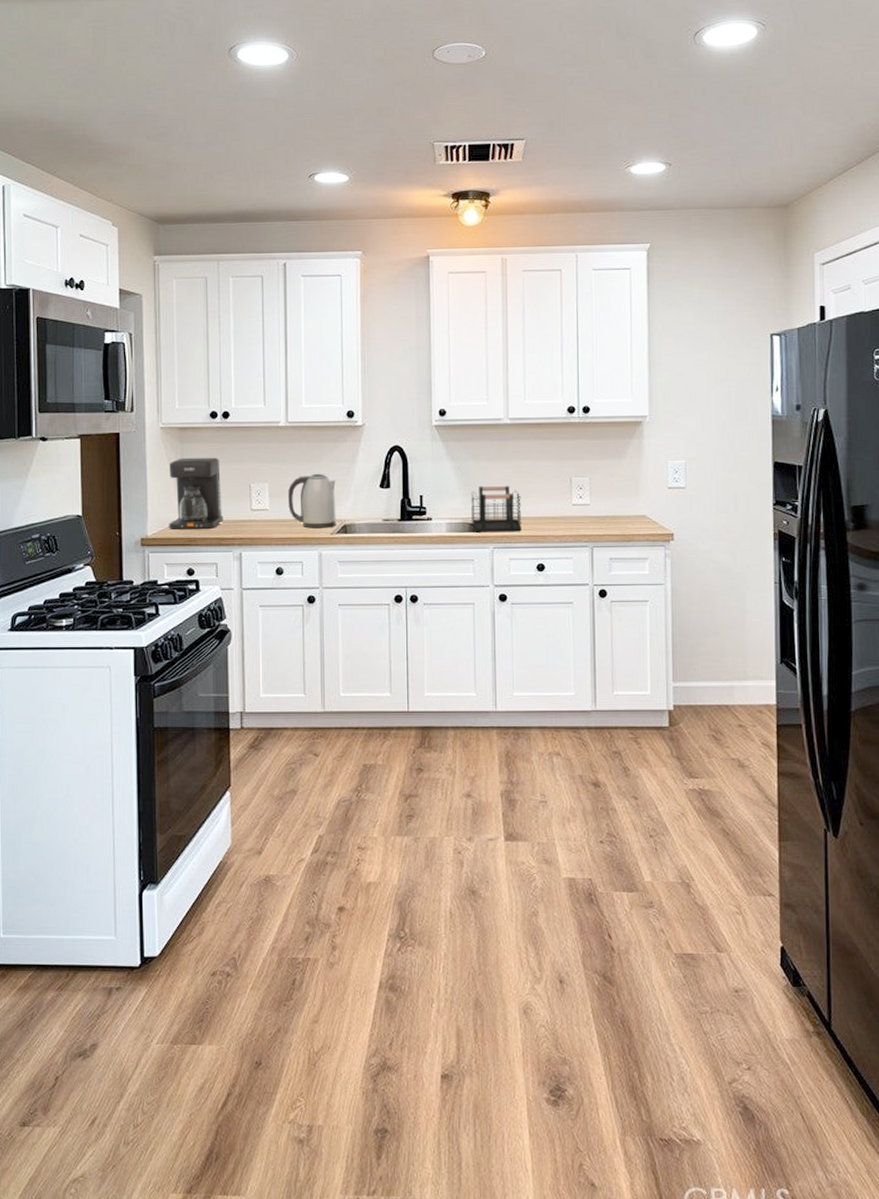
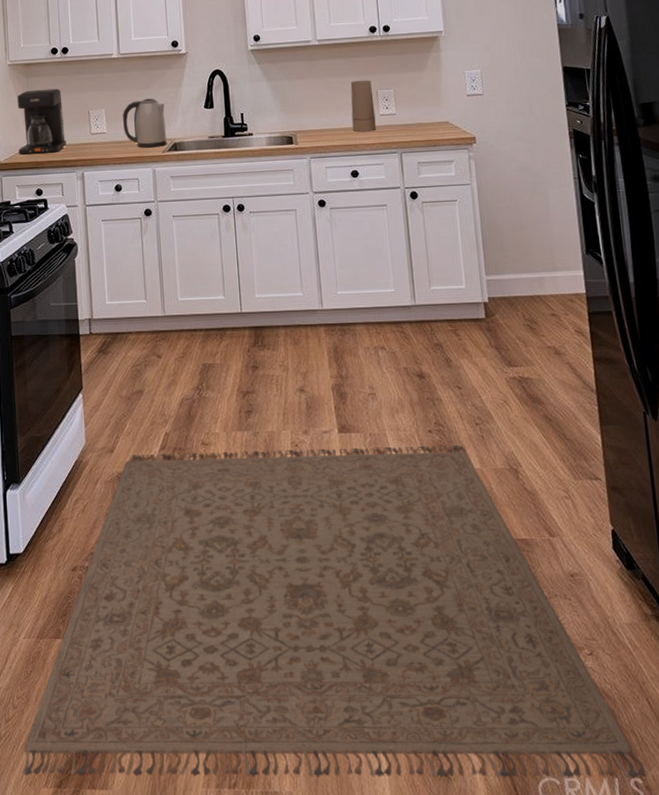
rug: none [150,856,794,1189] -> present [22,444,647,779]
dish rack: present [471,485,522,533] -> none [287,100,335,145]
canister: none [541,465,568,523] -> present [350,80,377,133]

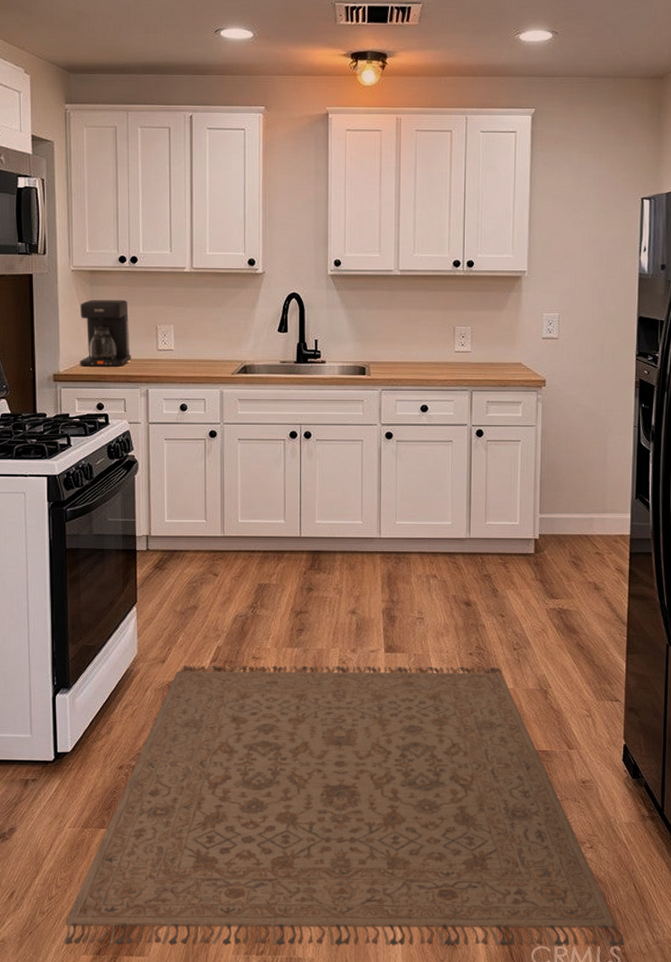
kettle: present [123,98,167,148] -> none [192,317,237,369]
canister: present [350,80,377,133] -> none [427,315,450,368]

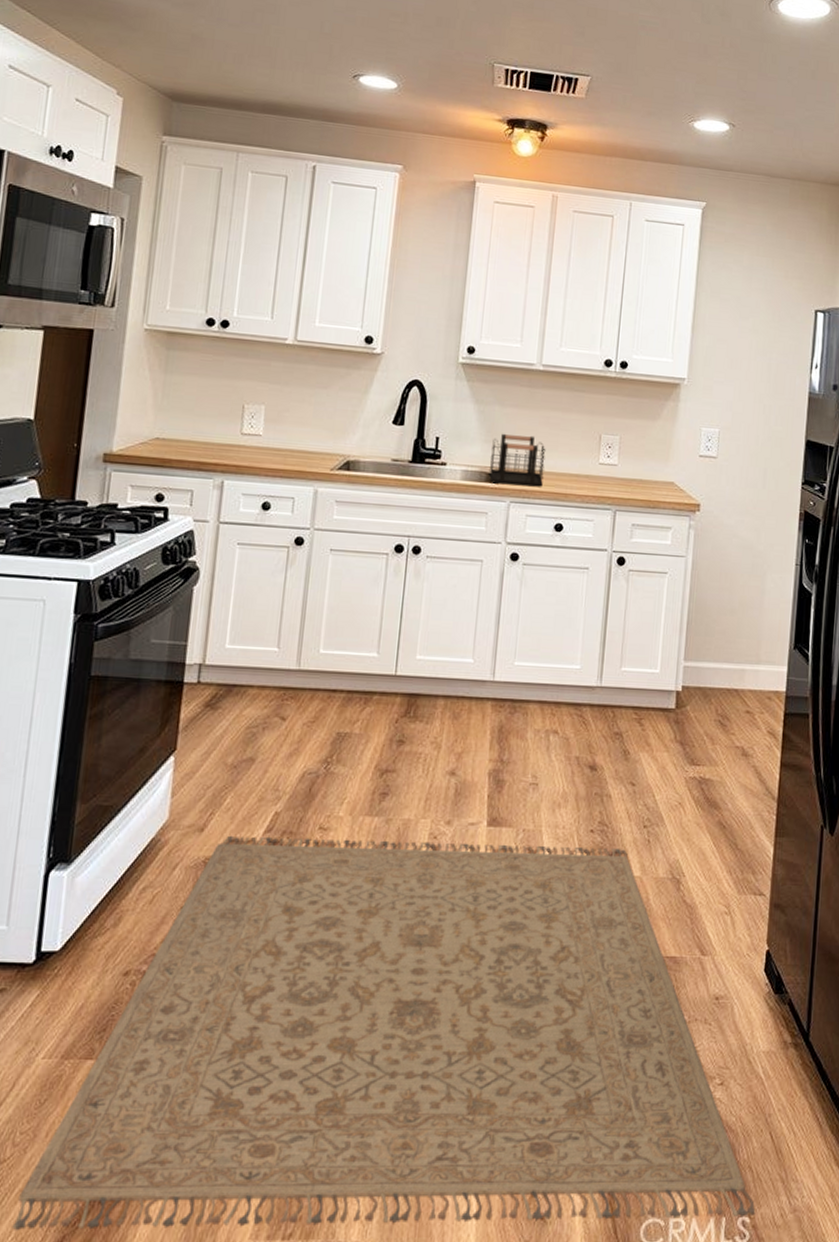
coffee maker: present [80,299,131,367] -> none [140,366,211,451]
dish rack: none [362,332,408,376] -> present [489,433,546,487]

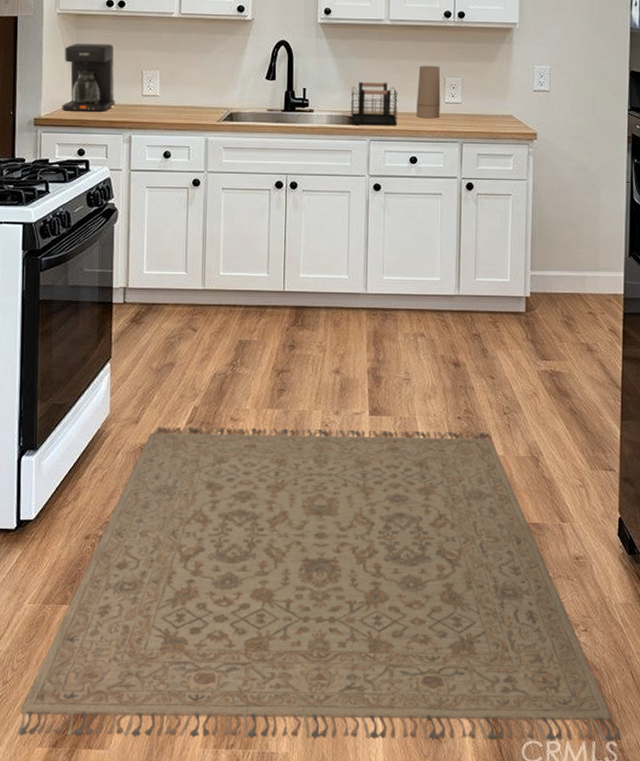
coffee maker: none [140,366,211,451] -> present [62,43,115,112]
canister: none [565,419,596,482] -> present [416,65,441,119]

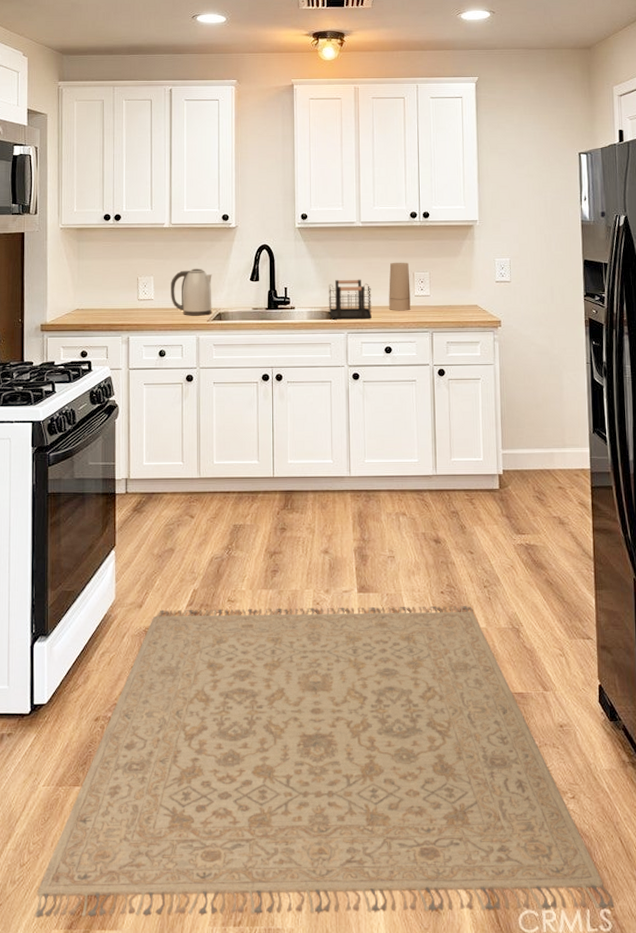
coffee maker: present [62,43,115,112] -> none [66,254,114,317]
kettle: none [178,63,224,116] -> present [171,268,212,316]

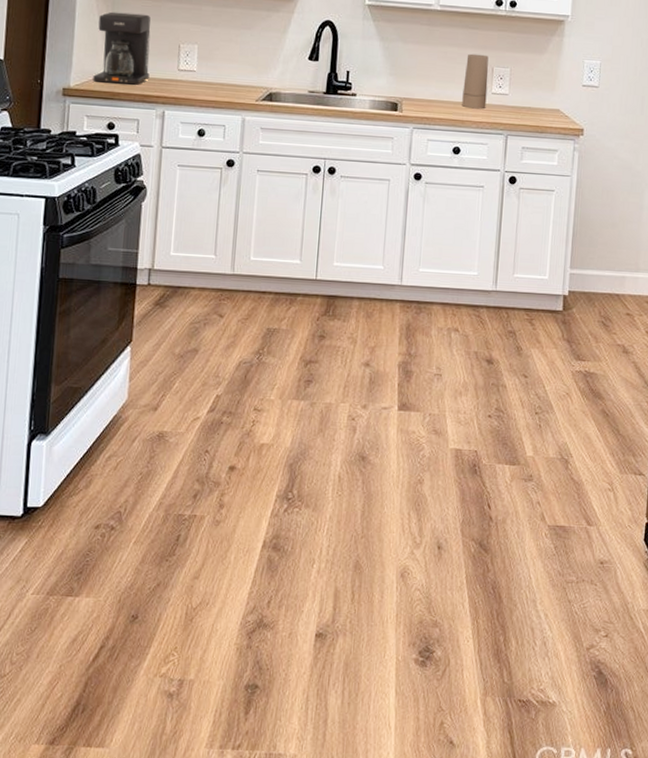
rug: present [34,605,615,919] -> none [13,414,637,750]
coffee maker: none [66,254,114,317] -> present [93,11,151,85]
kettle: present [171,268,212,316] -> none [216,39,266,95]
dish rack: present [329,279,372,320] -> none [394,67,444,115]

